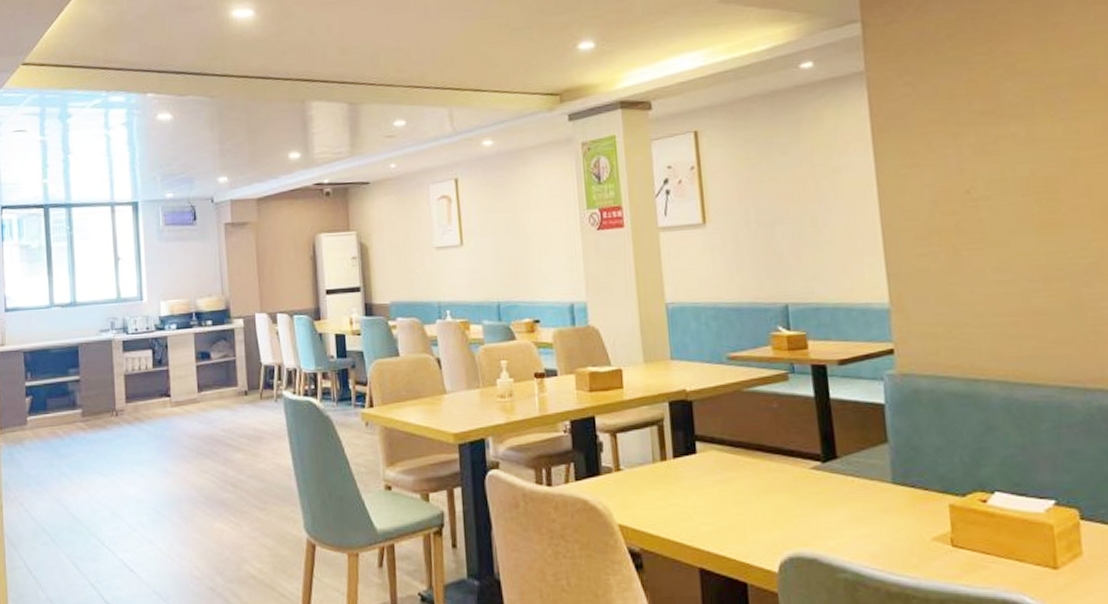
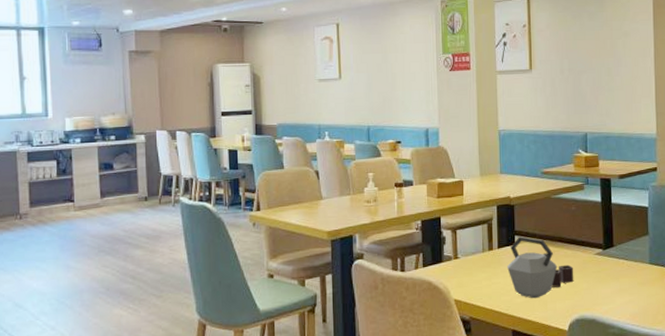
kettle: none [687,443,783,527] -> present [507,236,574,299]

